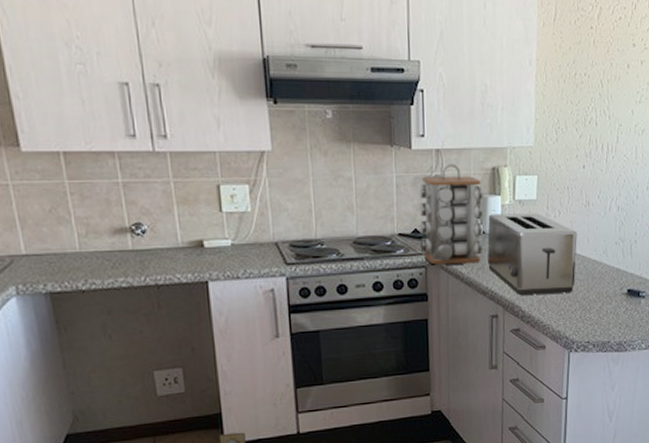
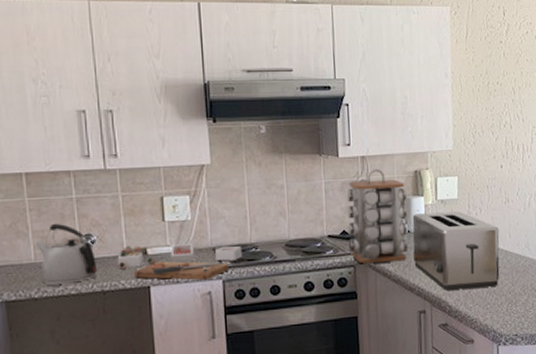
kettle: none [78,209,149,278] -> present [35,223,97,286]
cutting board: none [171,237,308,278] -> present [117,244,243,281]

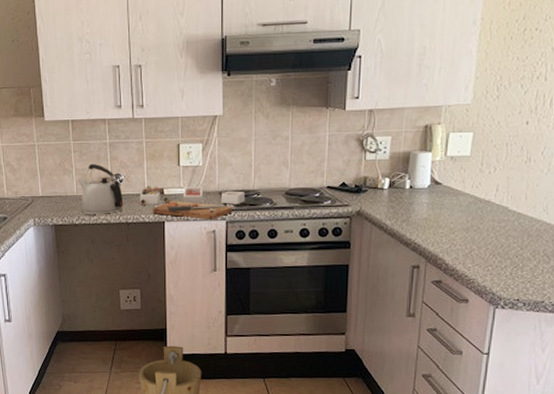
spice rack: present [346,168,408,264] -> none [346,122,414,216]
toaster: present [412,211,500,290] -> none [413,169,514,249]

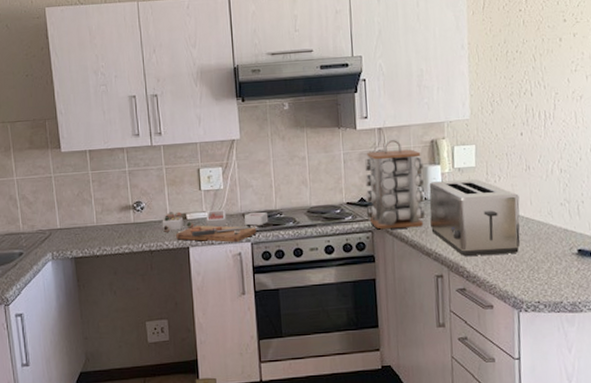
kettle: present [77,163,123,215] -> none [96,192,145,246]
spice rack: none [346,122,414,216] -> present [364,139,425,230]
toaster: none [413,169,514,249] -> present [429,179,520,256]

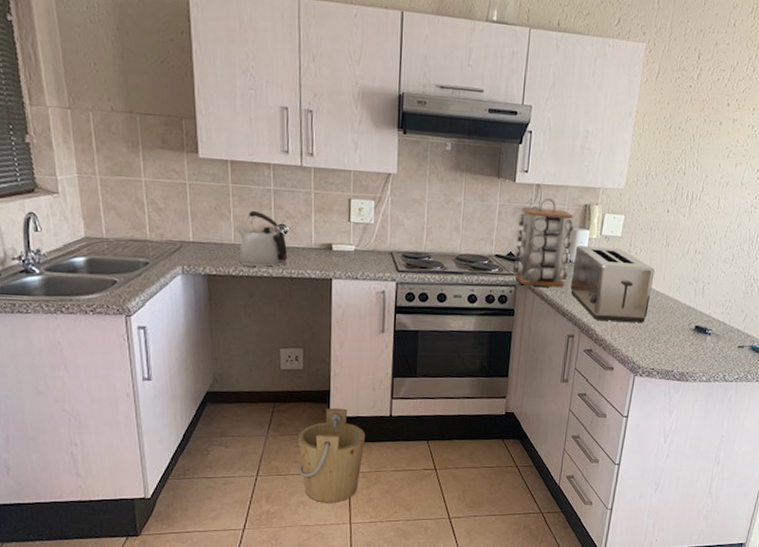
kettle: none [96,192,145,246] -> present [235,210,287,267]
cutting board: present [162,210,269,243] -> none [305,240,417,281]

